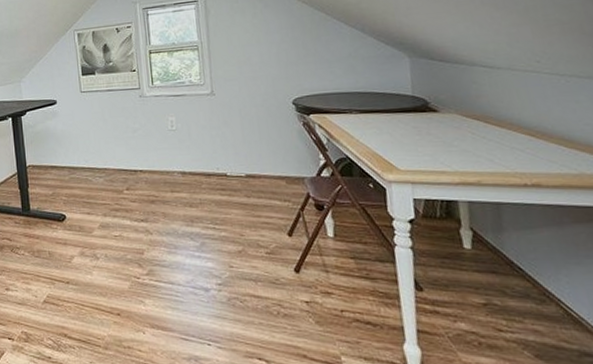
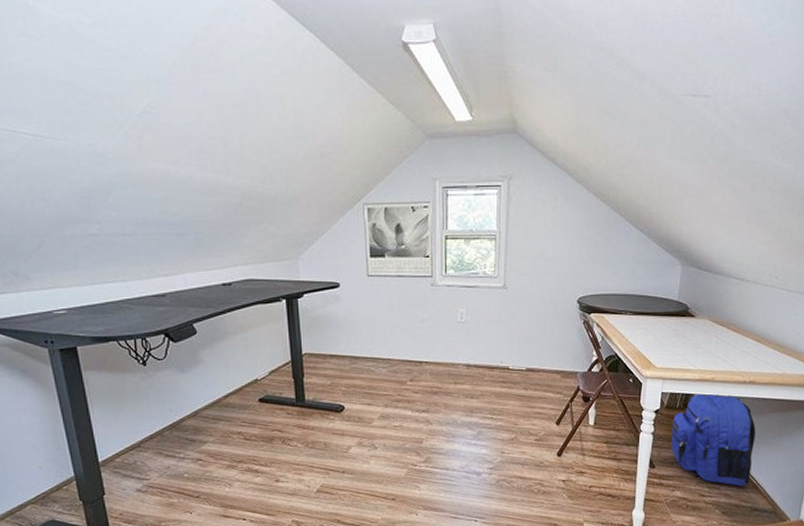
backpack: none [435,200,567,321] -> present [671,393,756,487]

